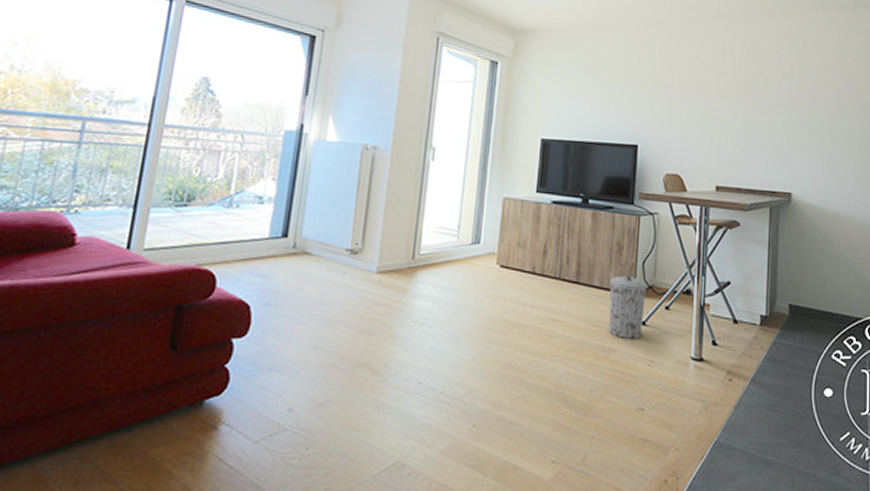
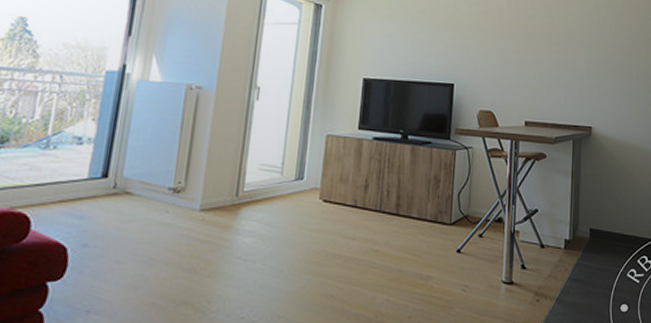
trash can: present [608,275,648,339] -> none [425,206,463,266]

